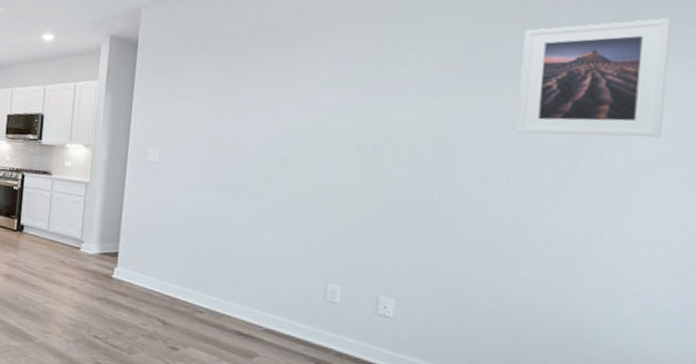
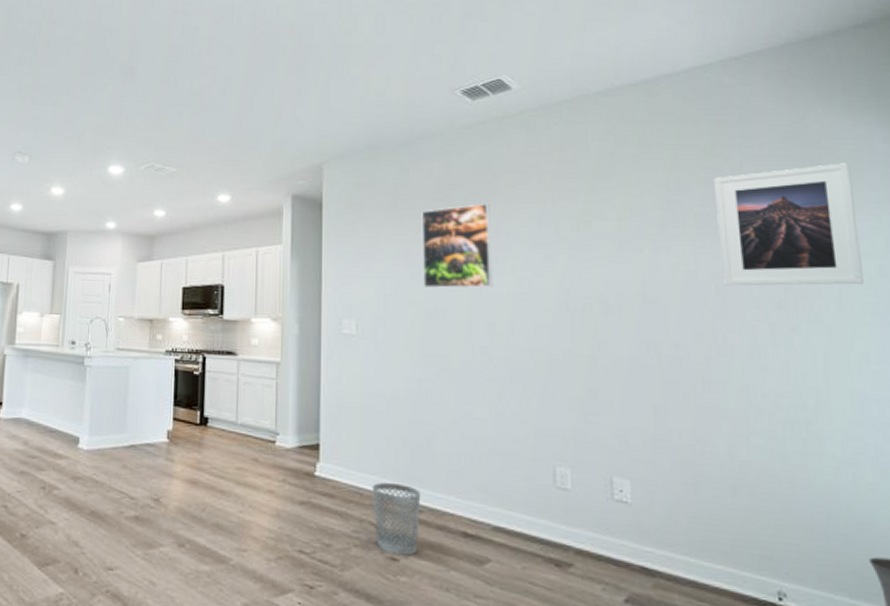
wastebasket: none [160,286,204,347] -> present [372,482,421,556]
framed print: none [225,49,296,126] -> present [421,204,493,289]

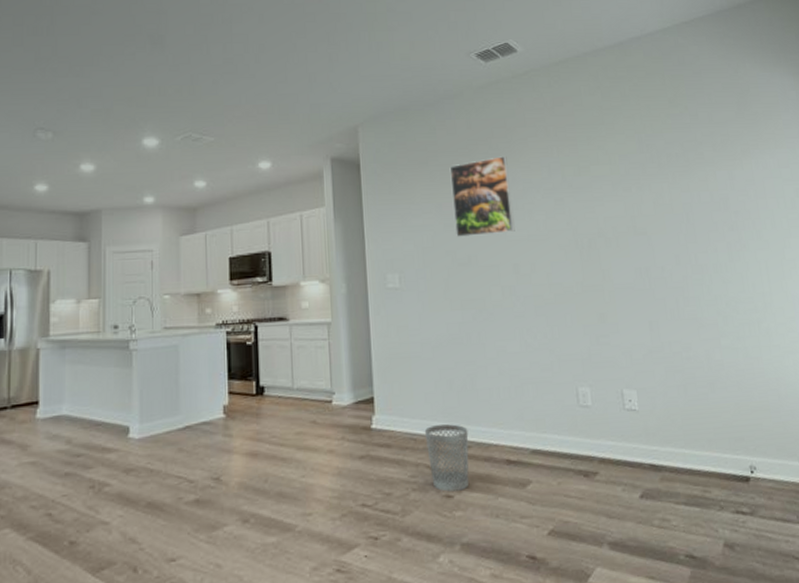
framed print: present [714,163,864,286] -> none [678,107,788,214]

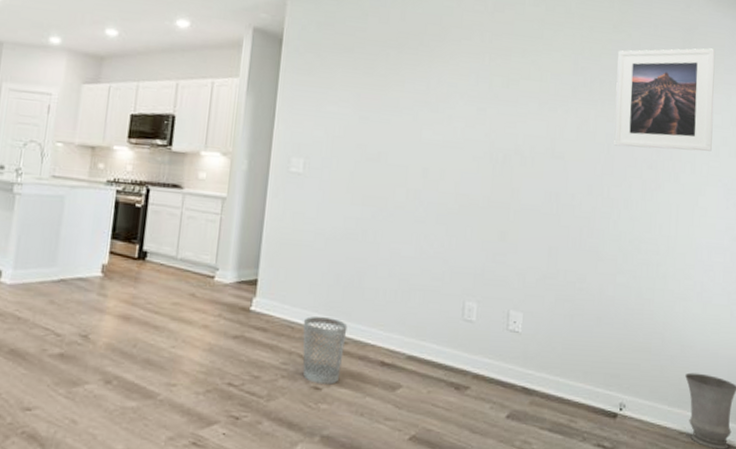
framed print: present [449,156,515,238] -> none [370,54,437,135]
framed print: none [678,107,788,214] -> present [614,48,715,151]

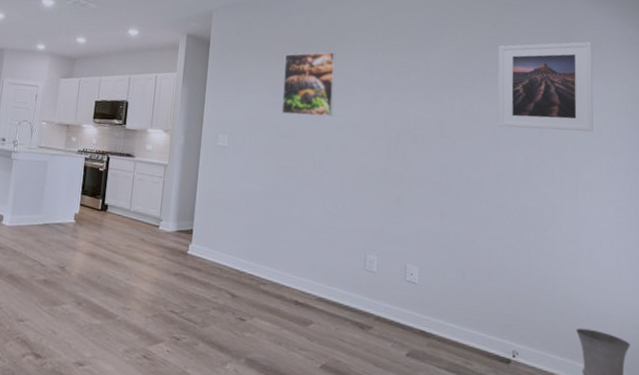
wastebasket: present [302,316,348,385] -> none [229,261,266,317]
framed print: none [370,54,437,135] -> present [282,52,336,117]

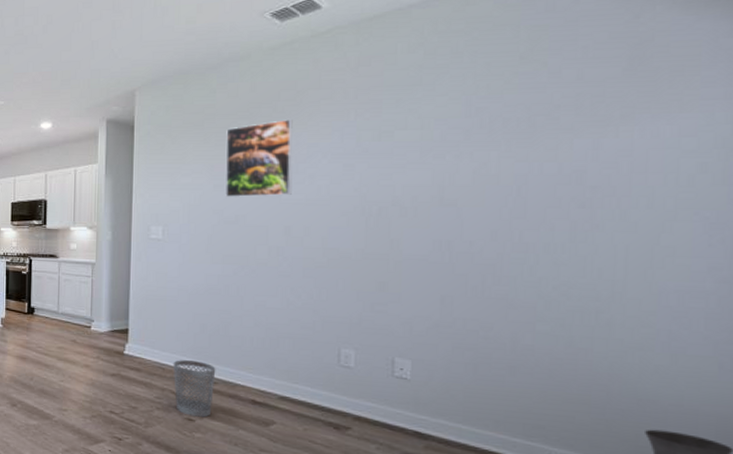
wastebasket: none [229,261,266,317] -> present [173,360,216,417]
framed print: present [497,42,593,132] -> none [526,60,685,187]

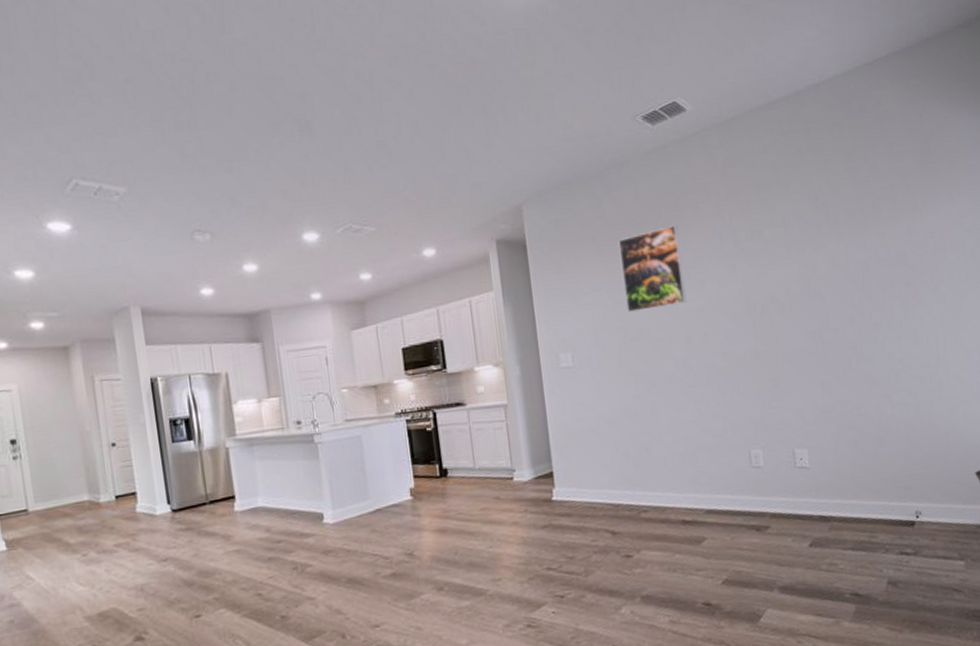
wastebasket: present [173,360,216,417] -> none [603,491,647,552]

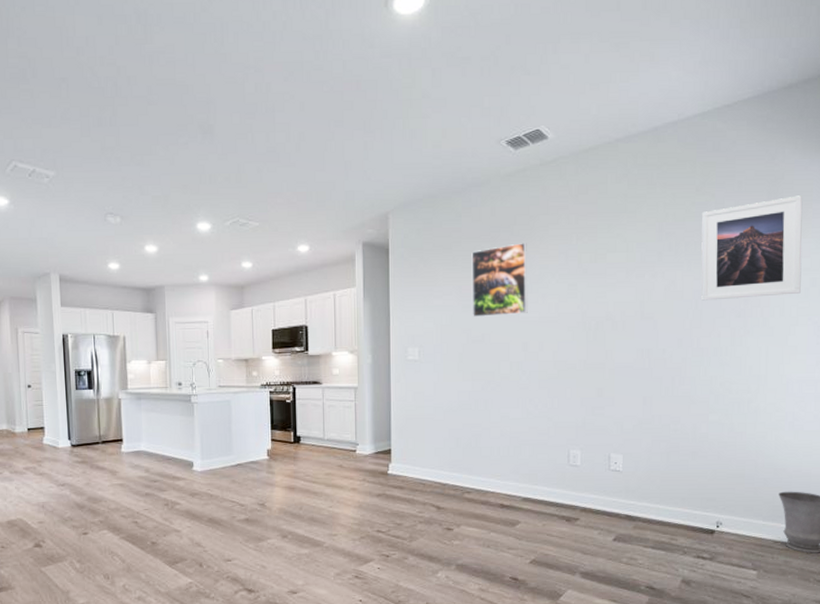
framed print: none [857,152,967,272] -> present [701,195,803,301]

